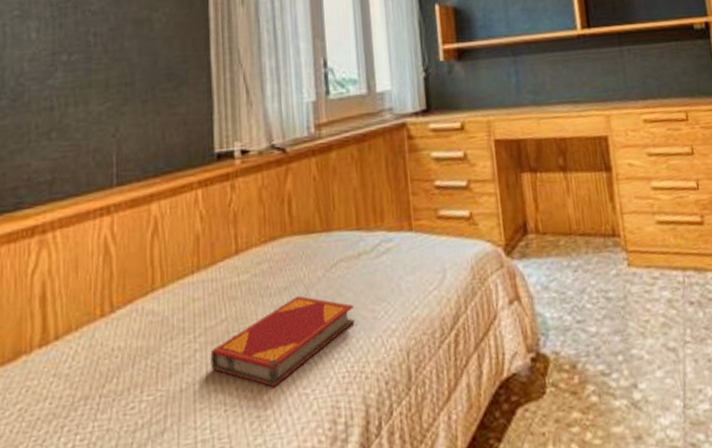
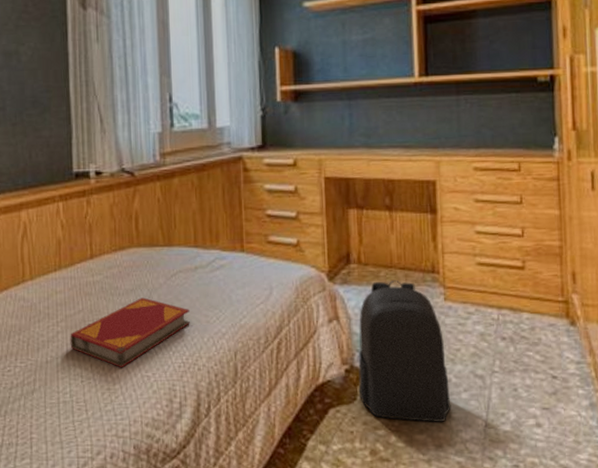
backpack: none [542,248,647,412] -> present [358,280,451,422]

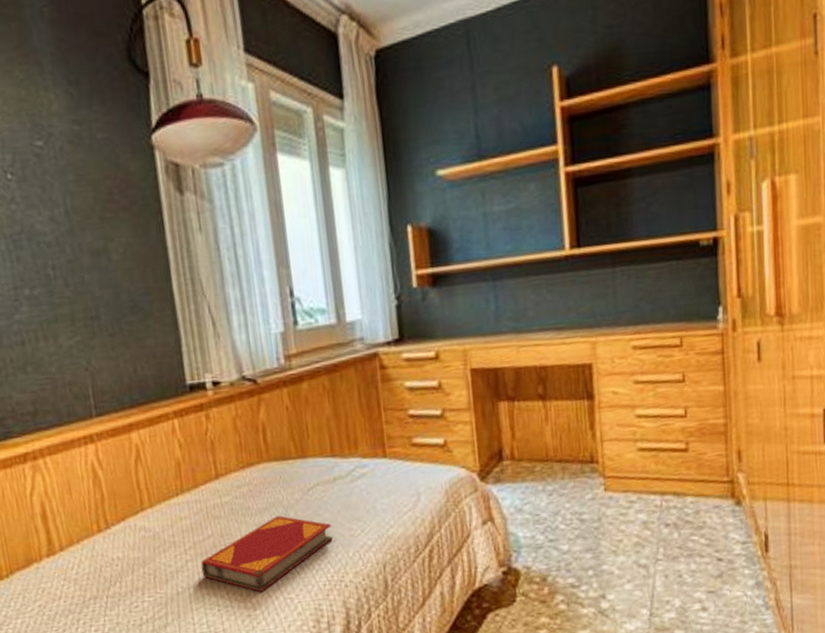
backpack: present [358,280,451,422] -> none [515,474,615,618]

